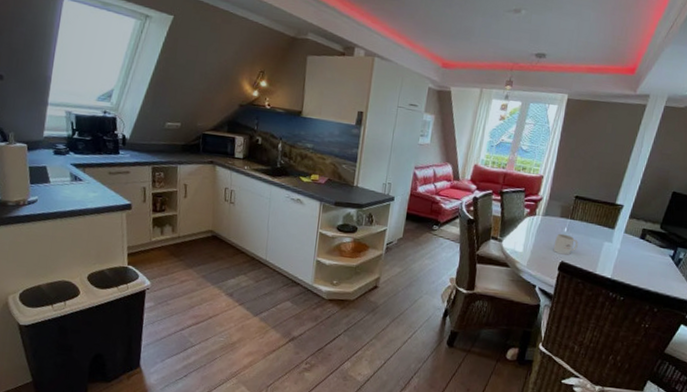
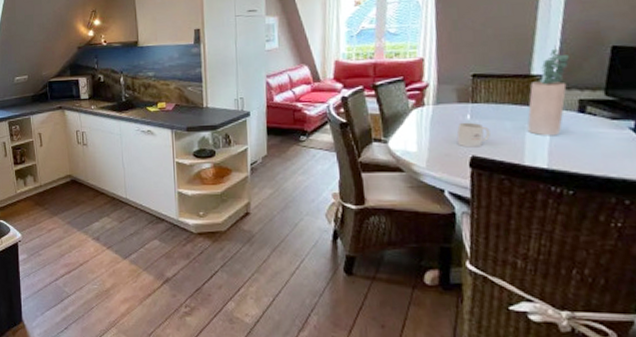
vase: none [603,183,644,254] -> present [526,45,569,136]

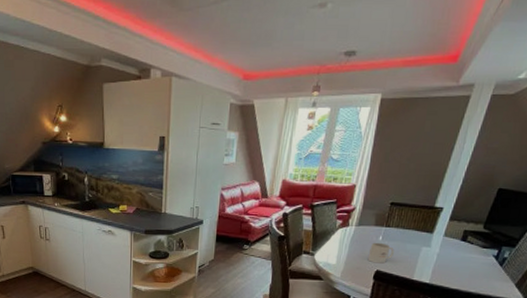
vase: present [526,45,569,136] -> none [421,183,466,258]

